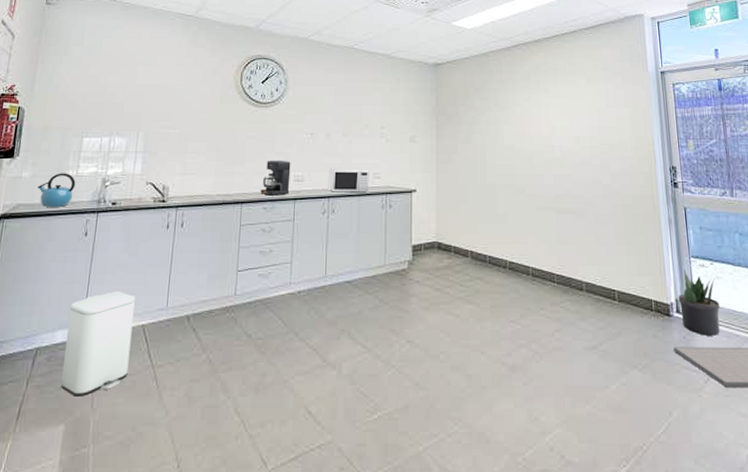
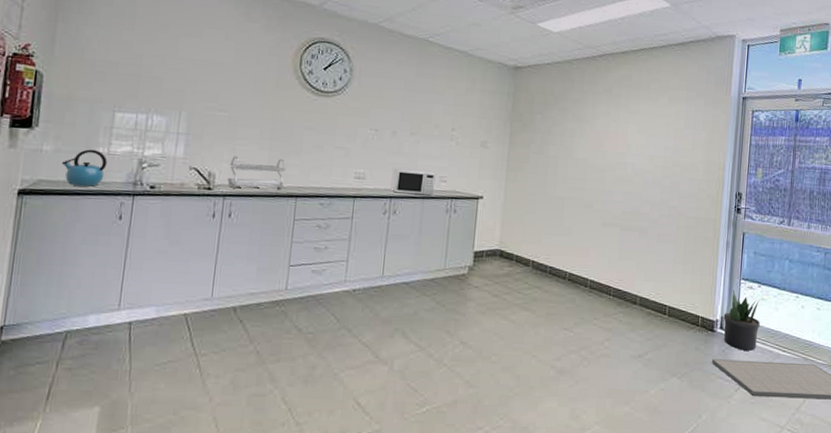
pedal bin: present [60,291,135,397] -> none [94,278,177,381]
dish rack: none [179,168,232,199] -> present [227,156,286,189]
coffee maker: present [260,160,291,196] -> none [317,154,352,192]

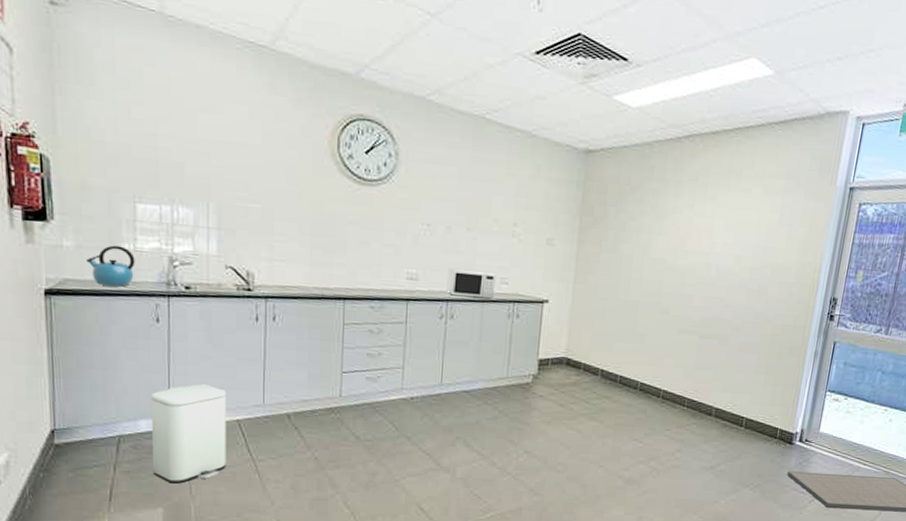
pedal bin: none [94,278,177,381] -> present [150,384,226,484]
dish rack: present [227,156,286,189] -> none [267,254,331,291]
planter: present [723,289,760,351] -> none [802,402,845,464]

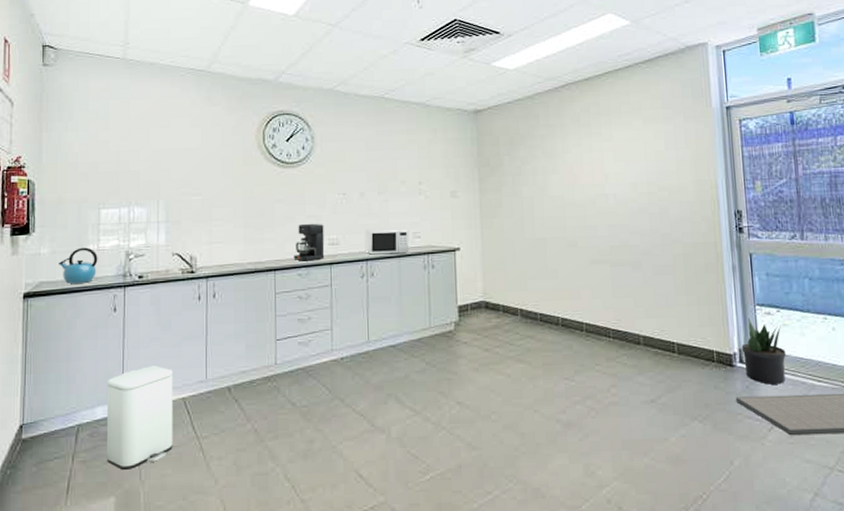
coffee maker: none [366,252,403,294] -> present [293,223,325,261]
planter: none [802,402,845,464] -> present [741,317,786,385]

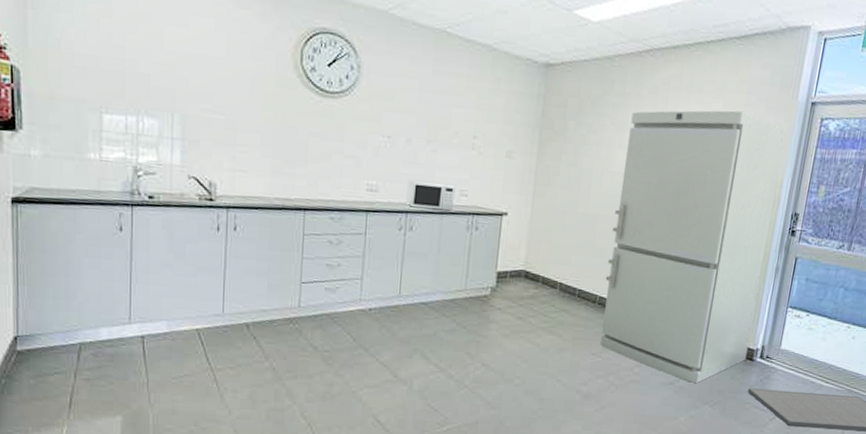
kettle: present [58,247,98,285] -> none [52,154,100,196]
pedal bin: present [106,366,173,470] -> none [112,293,186,392]
coffee maker: present [293,223,325,261] -> none [326,163,363,206]
refrigerator: none [560,124,726,399] -> present [600,110,787,384]
planter: present [741,317,786,385] -> none [763,318,806,381]

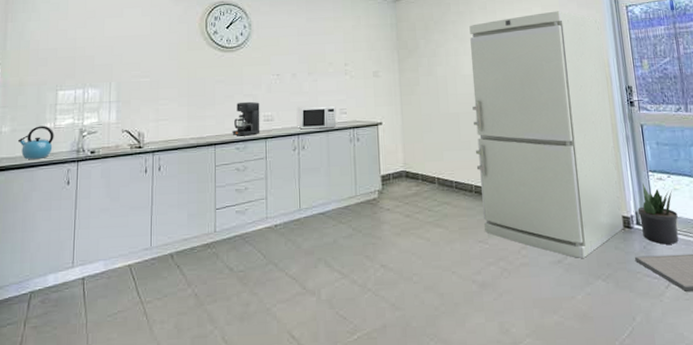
kettle: none [52,154,100,196] -> present [17,125,54,160]
coffee maker: none [326,163,363,206] -> present [232,101,260,136]
planter: none [763,318,806,381] -> present [637,183,679,245]

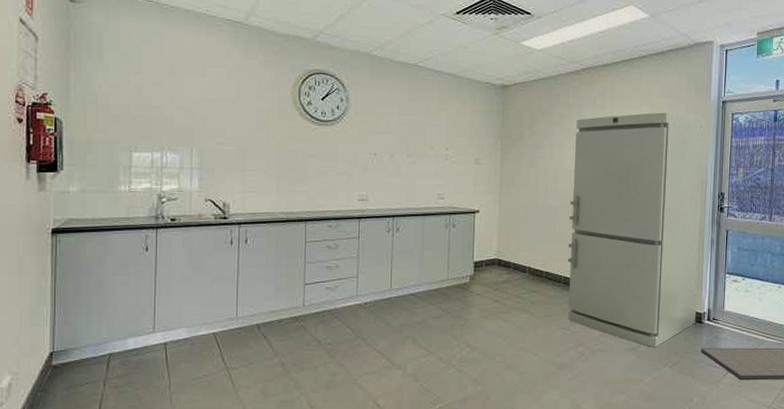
kettle: present [17,125,54,160] -> none [87,188,130,223]
coffee maker: present [232,101,260,136] -> none [324,179,355,214]
microwave: present [296,104,337,130] -> none [392,188,434,213]
planter: present [637,183,679,245] -> none [710,283,745,339]

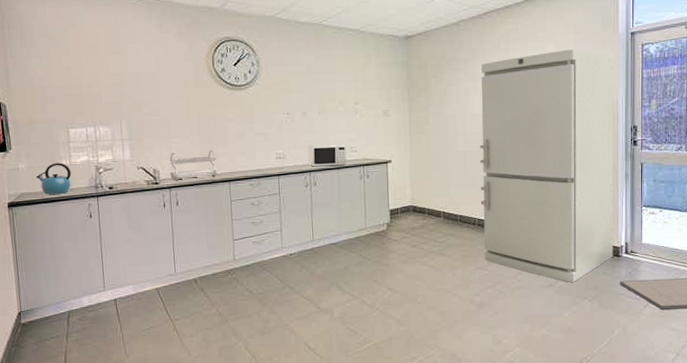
kettle: none [87,188,130,223] -> present [35,162,72,195]
dish rack: none [240,186,294,216] -> present [169,150,217,180]
microwave: none [392,188,434,213] -> present [307,143,347,167]

